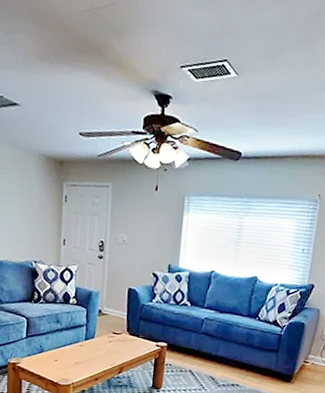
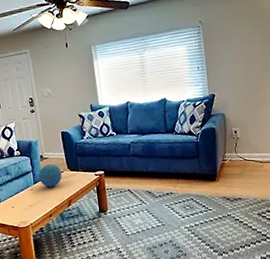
decorative orb: none [92,321,119,348] -> present [38,163,62,188]

